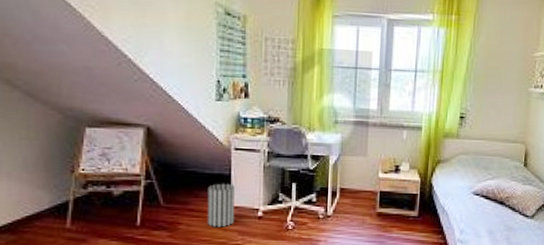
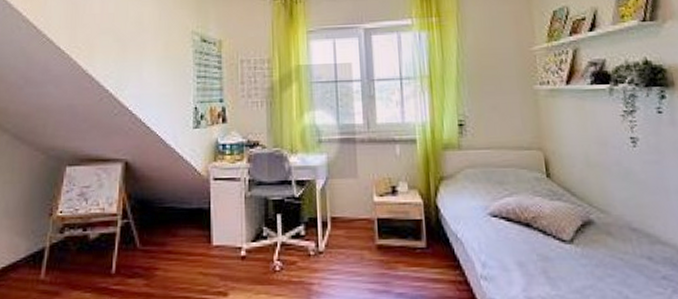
wastebasket: present [207,183,235,227] -> none [186,218,215,272]

